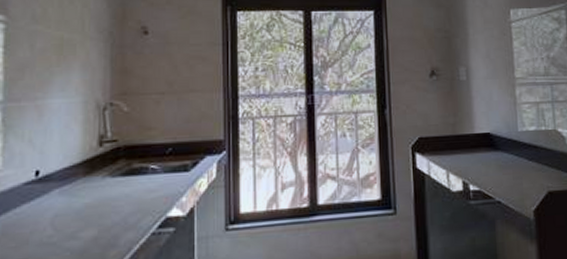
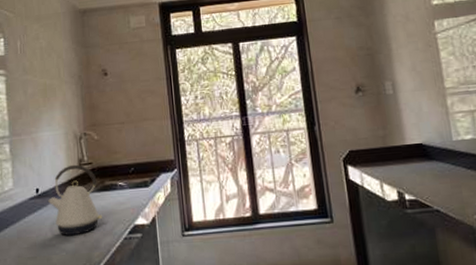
kettle: none [50,141,126,231] -> present [47,164,103,236]

